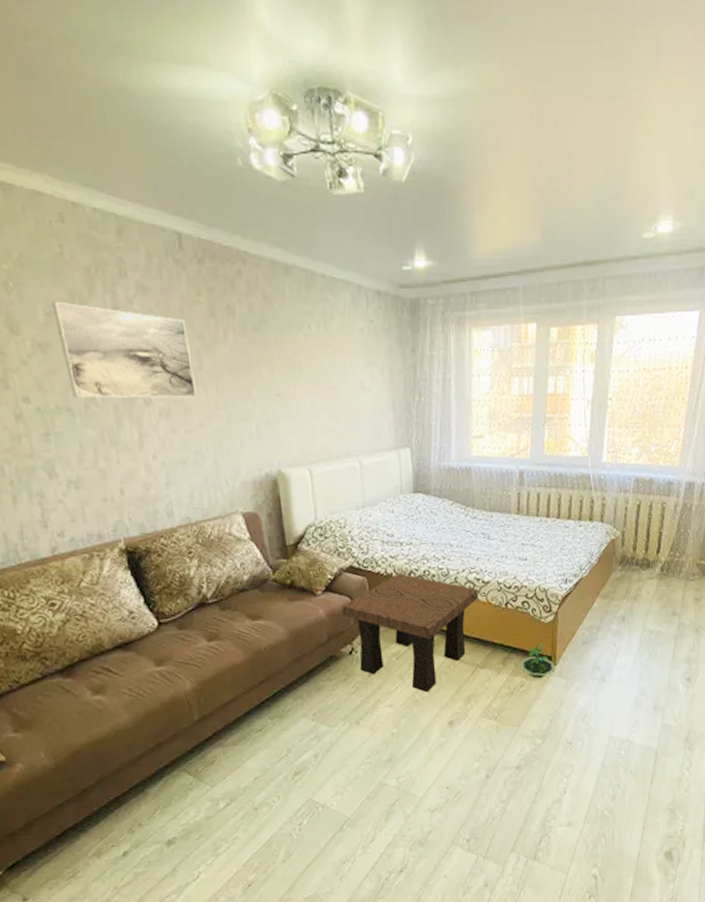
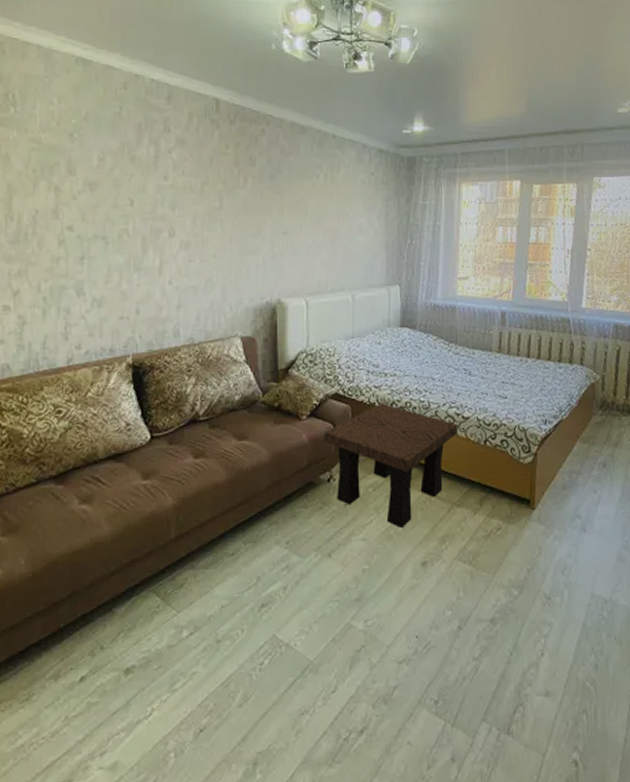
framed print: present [51,301,197,398] -> none [105,149,214,233]
terrarium: present [521,643,556,679] -> none [498,484,534,522]

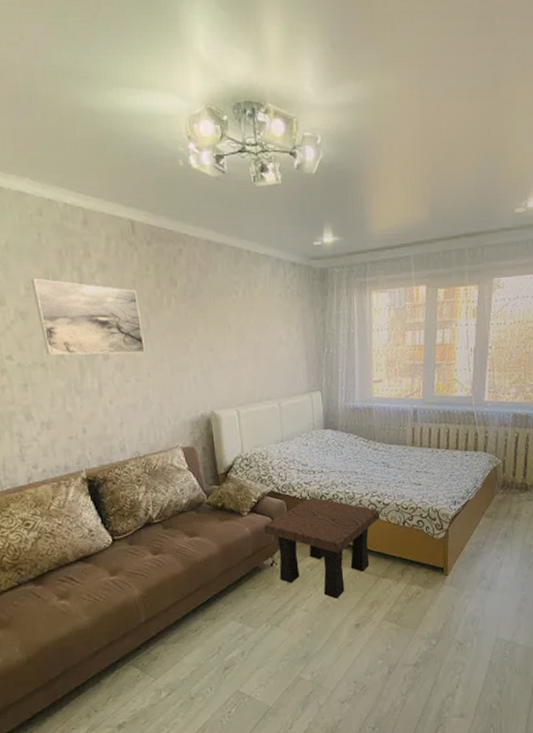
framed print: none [105,149,214,233] -> present [30,278,145,355]

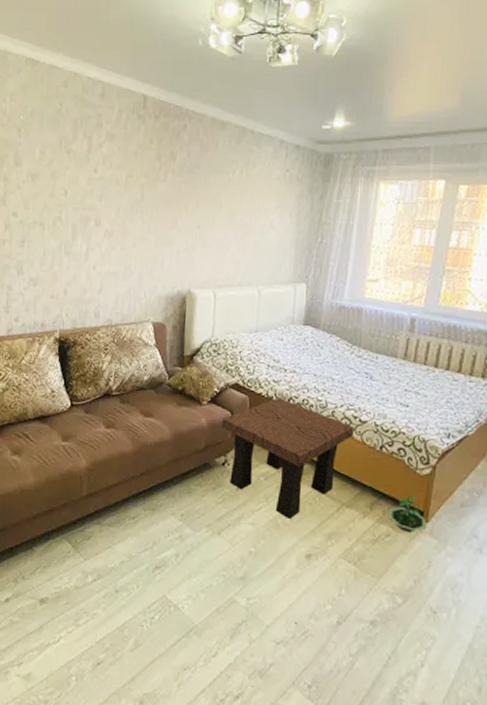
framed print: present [30,278,145,355] -> none [46,143,137,224]
terrarium: none [417,556,448,587] -> present [389,494,427,532]

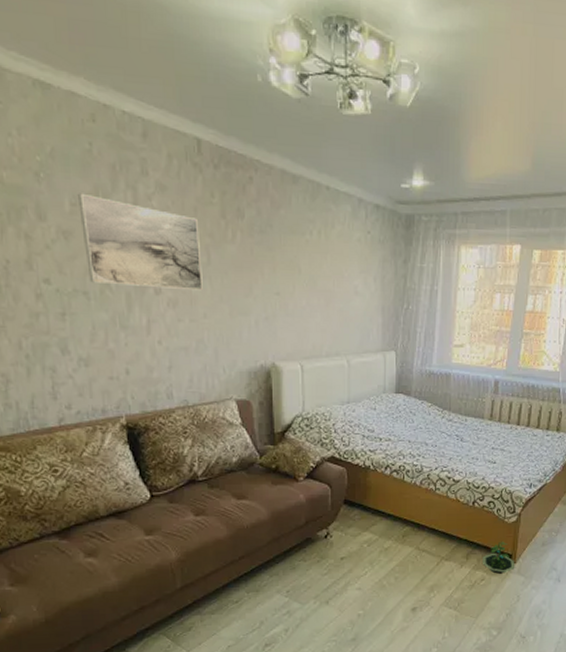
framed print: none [46,143,137,224] -> present [77,193,203,291]
side table: present [221,398,354,519] -> none [321,467,448,579]

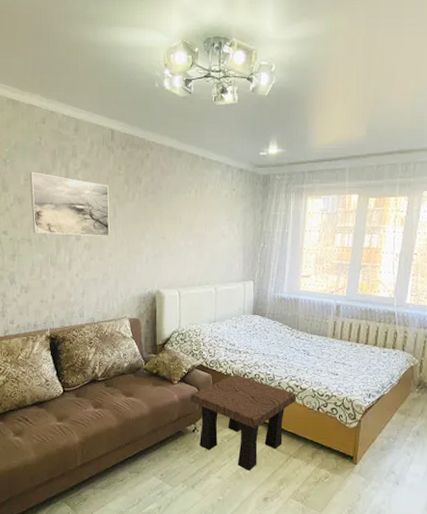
side table: none [321,467,448,579] -> present [191,375,296,470]
terrarium: present [483,541,515,574] -> none [326,444,356,473]

